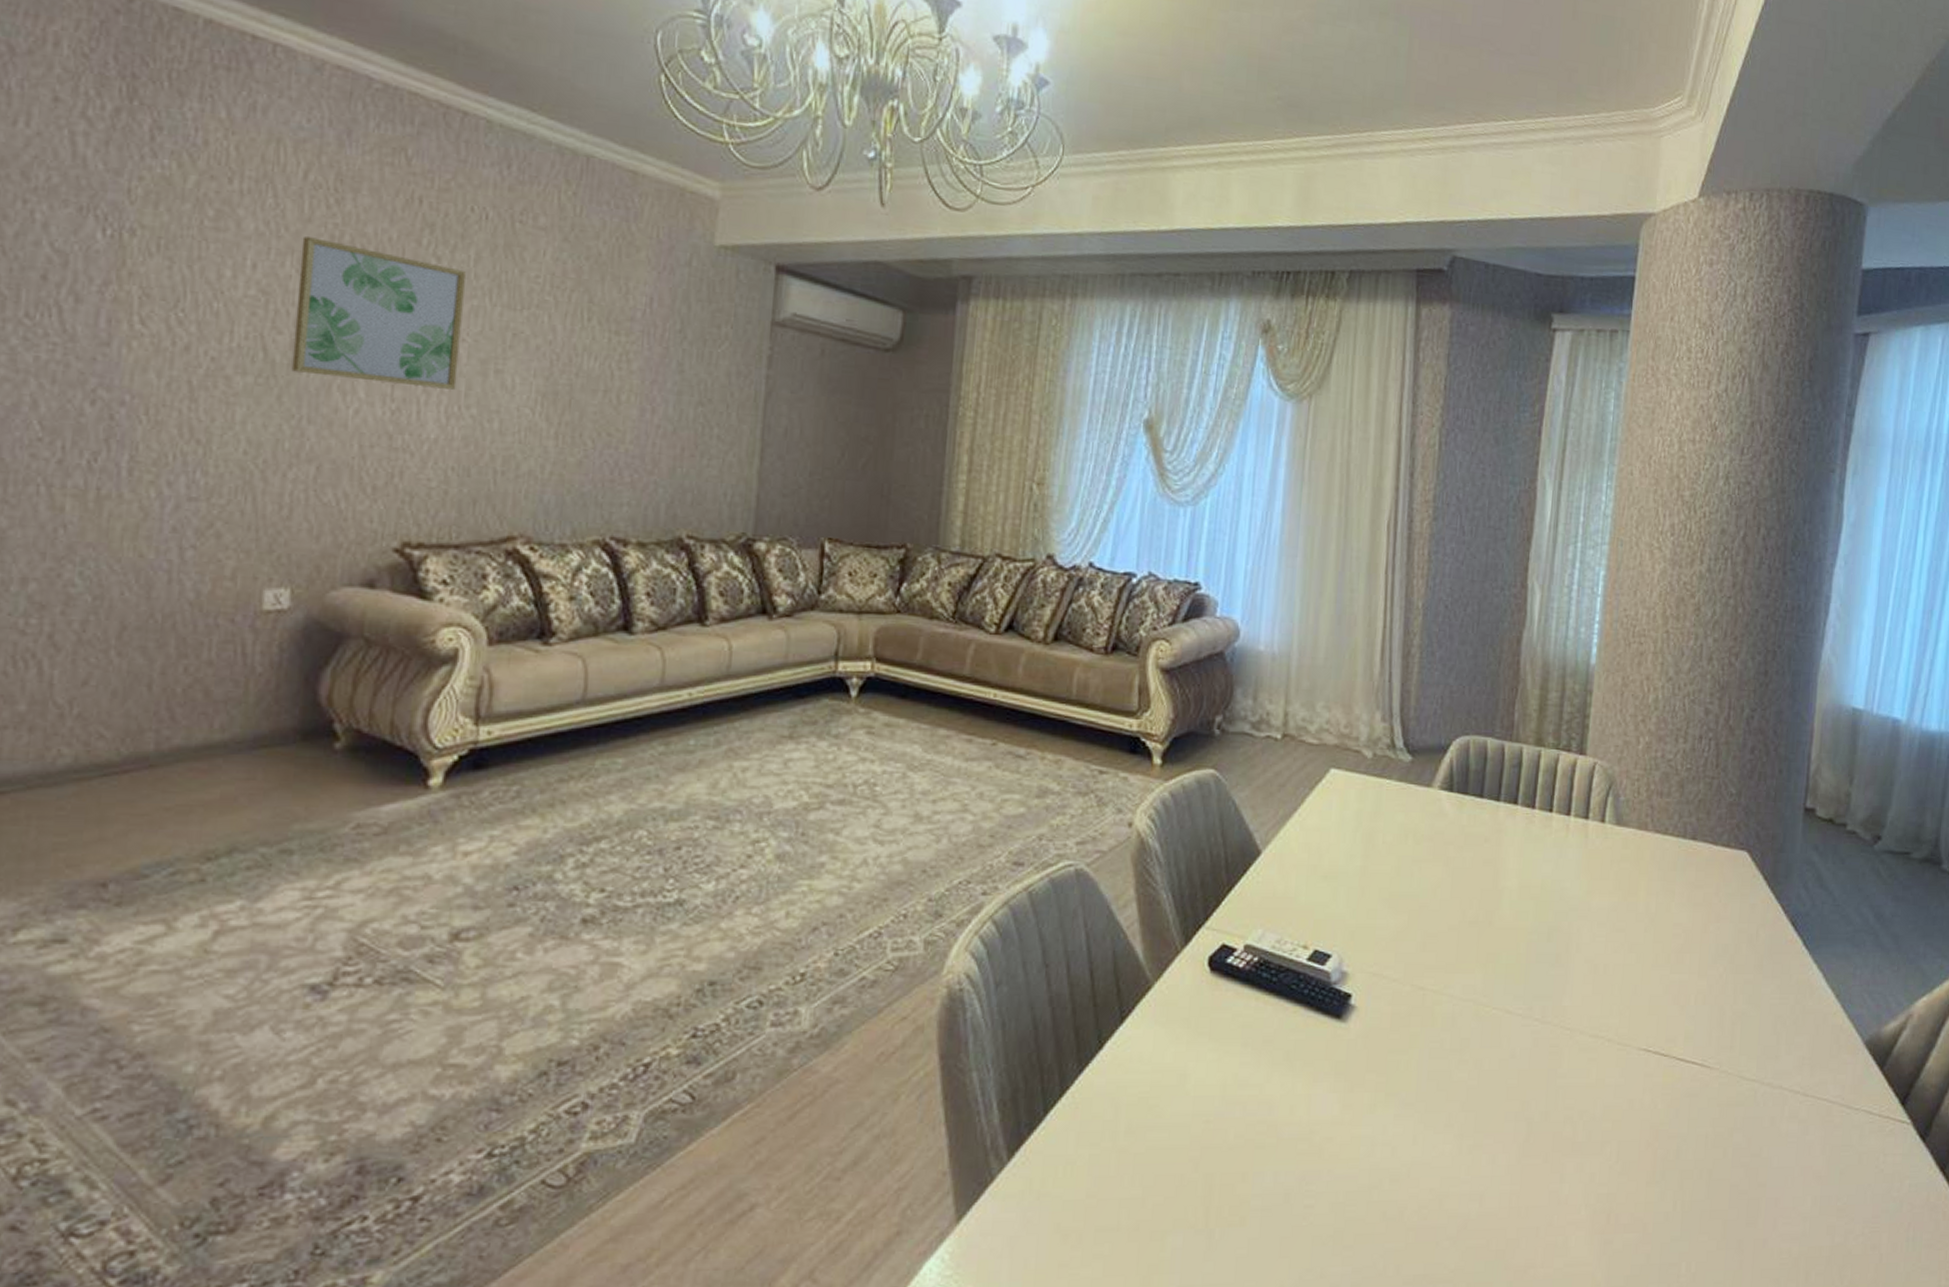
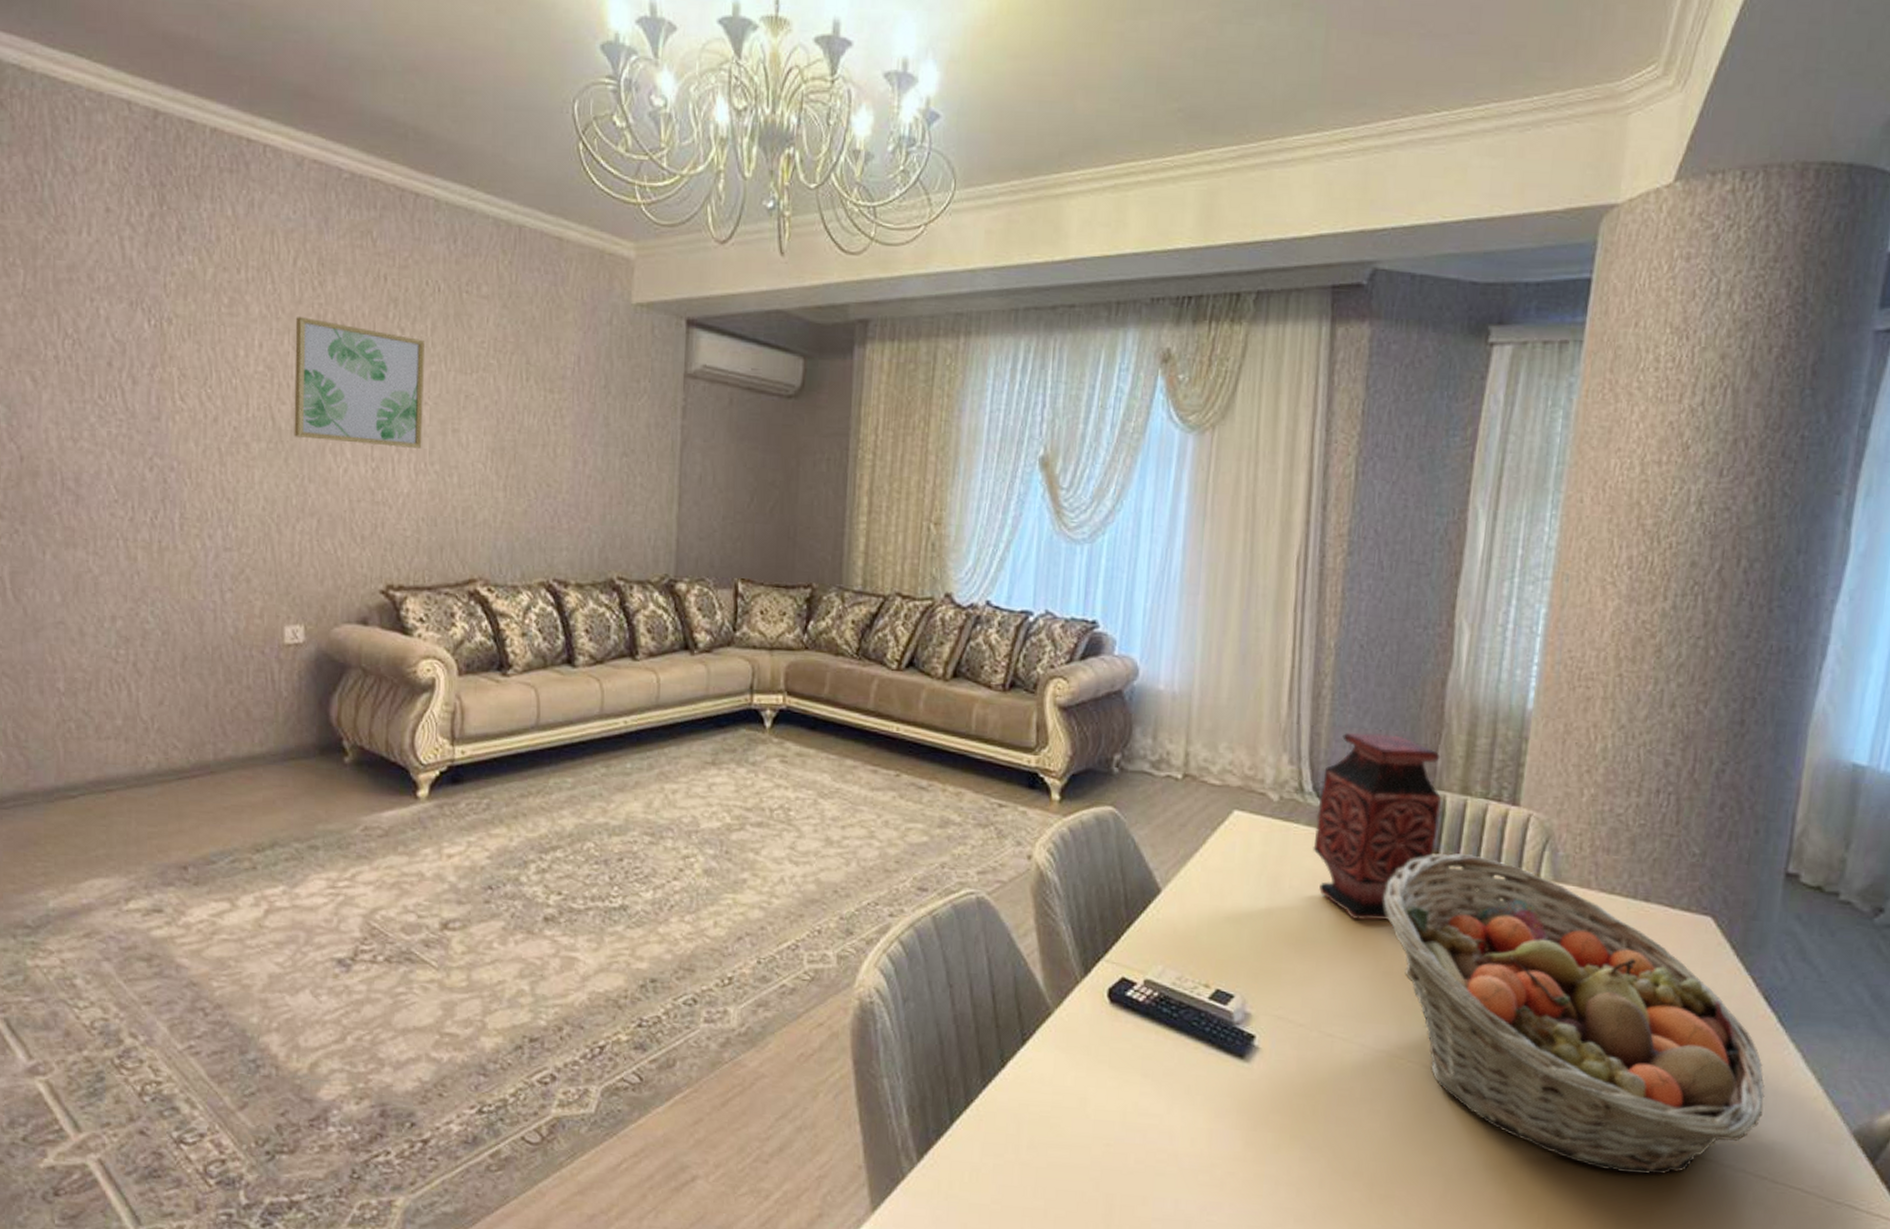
vase: none [1404,689,1519,871] -> present [1313,733,1442,920]
fruit basket: none [1469,803,1795,1099] -> present [1383,853,1765,1175]

